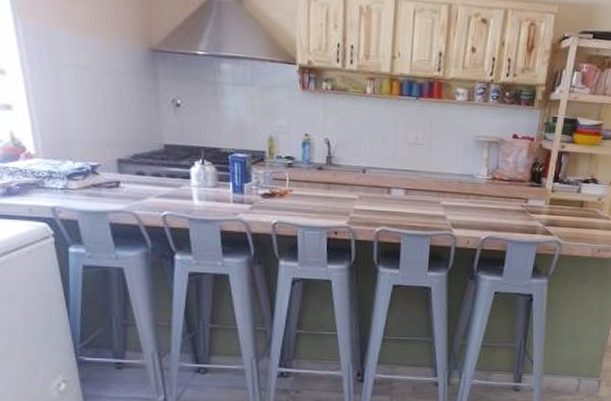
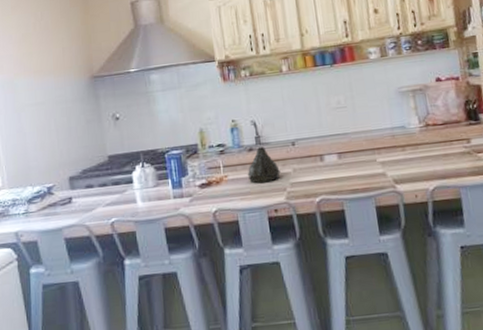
teapot: none [313,167,346,205] -> present [247,147,280,184]

